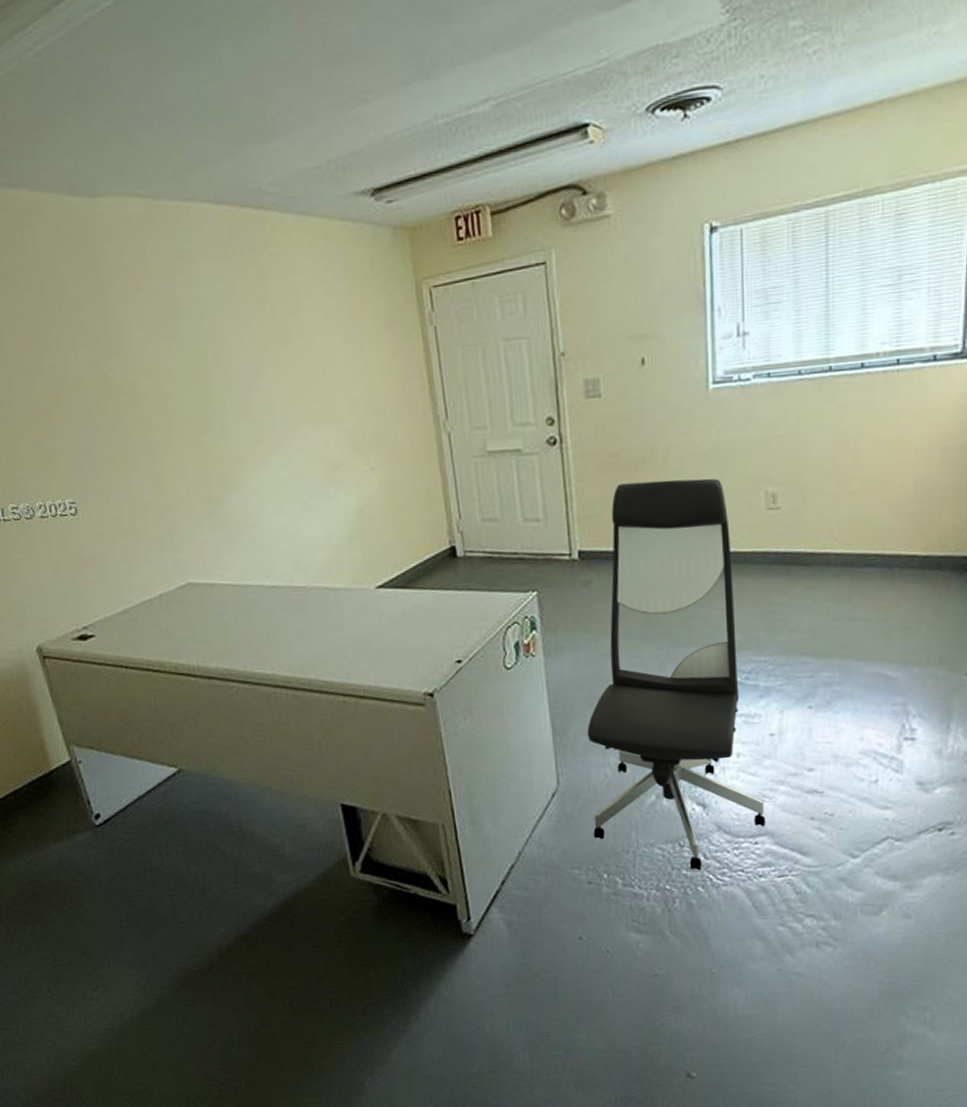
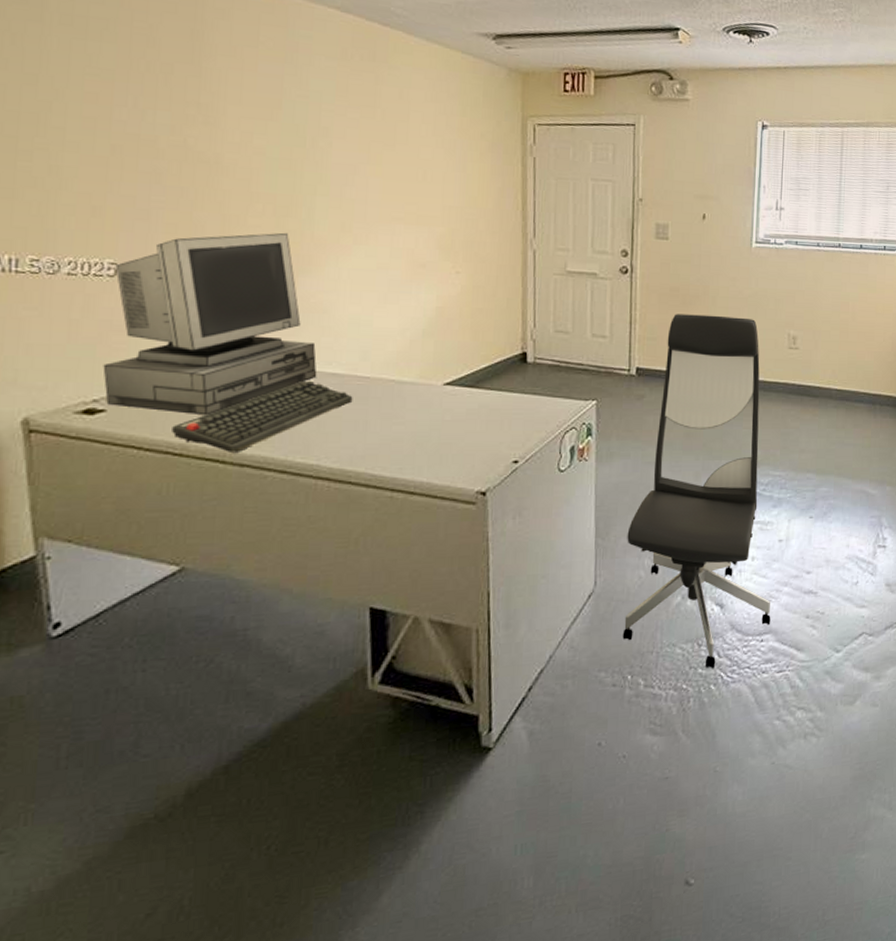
computer: none [74,451,258,635] -> present [103,232,317,416]
computer keyboard: none [148,594,294,667] -> present [172,380,353,452]

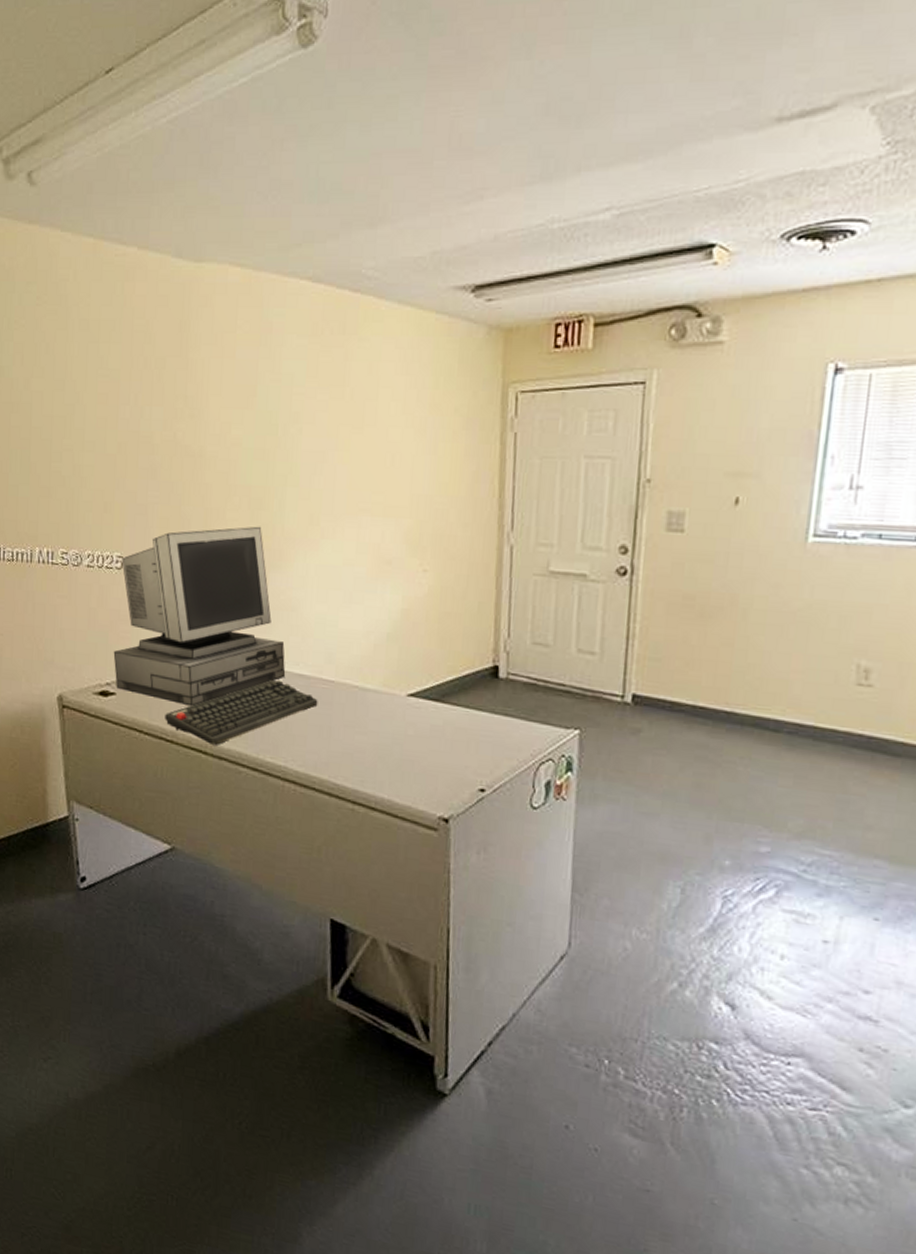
office chair: present [622,314,771,668] -> none [600,629,810,1080]

